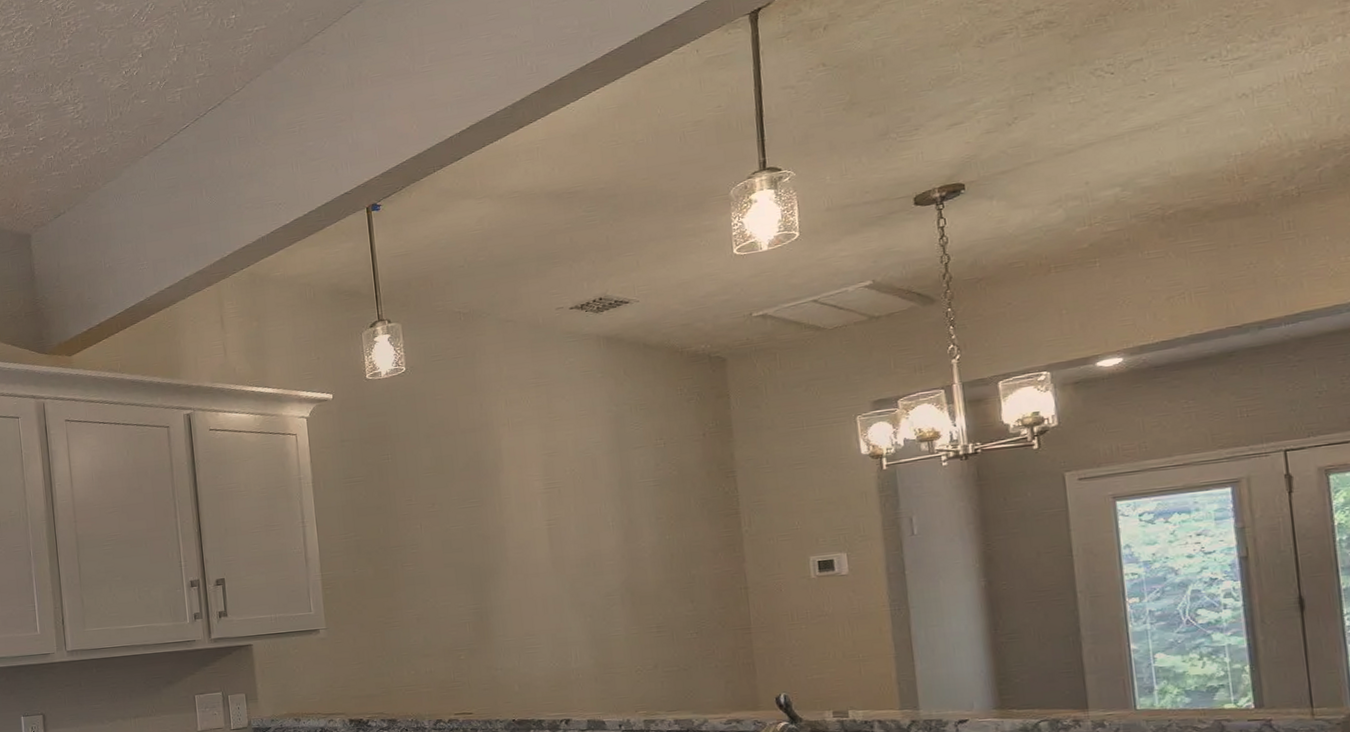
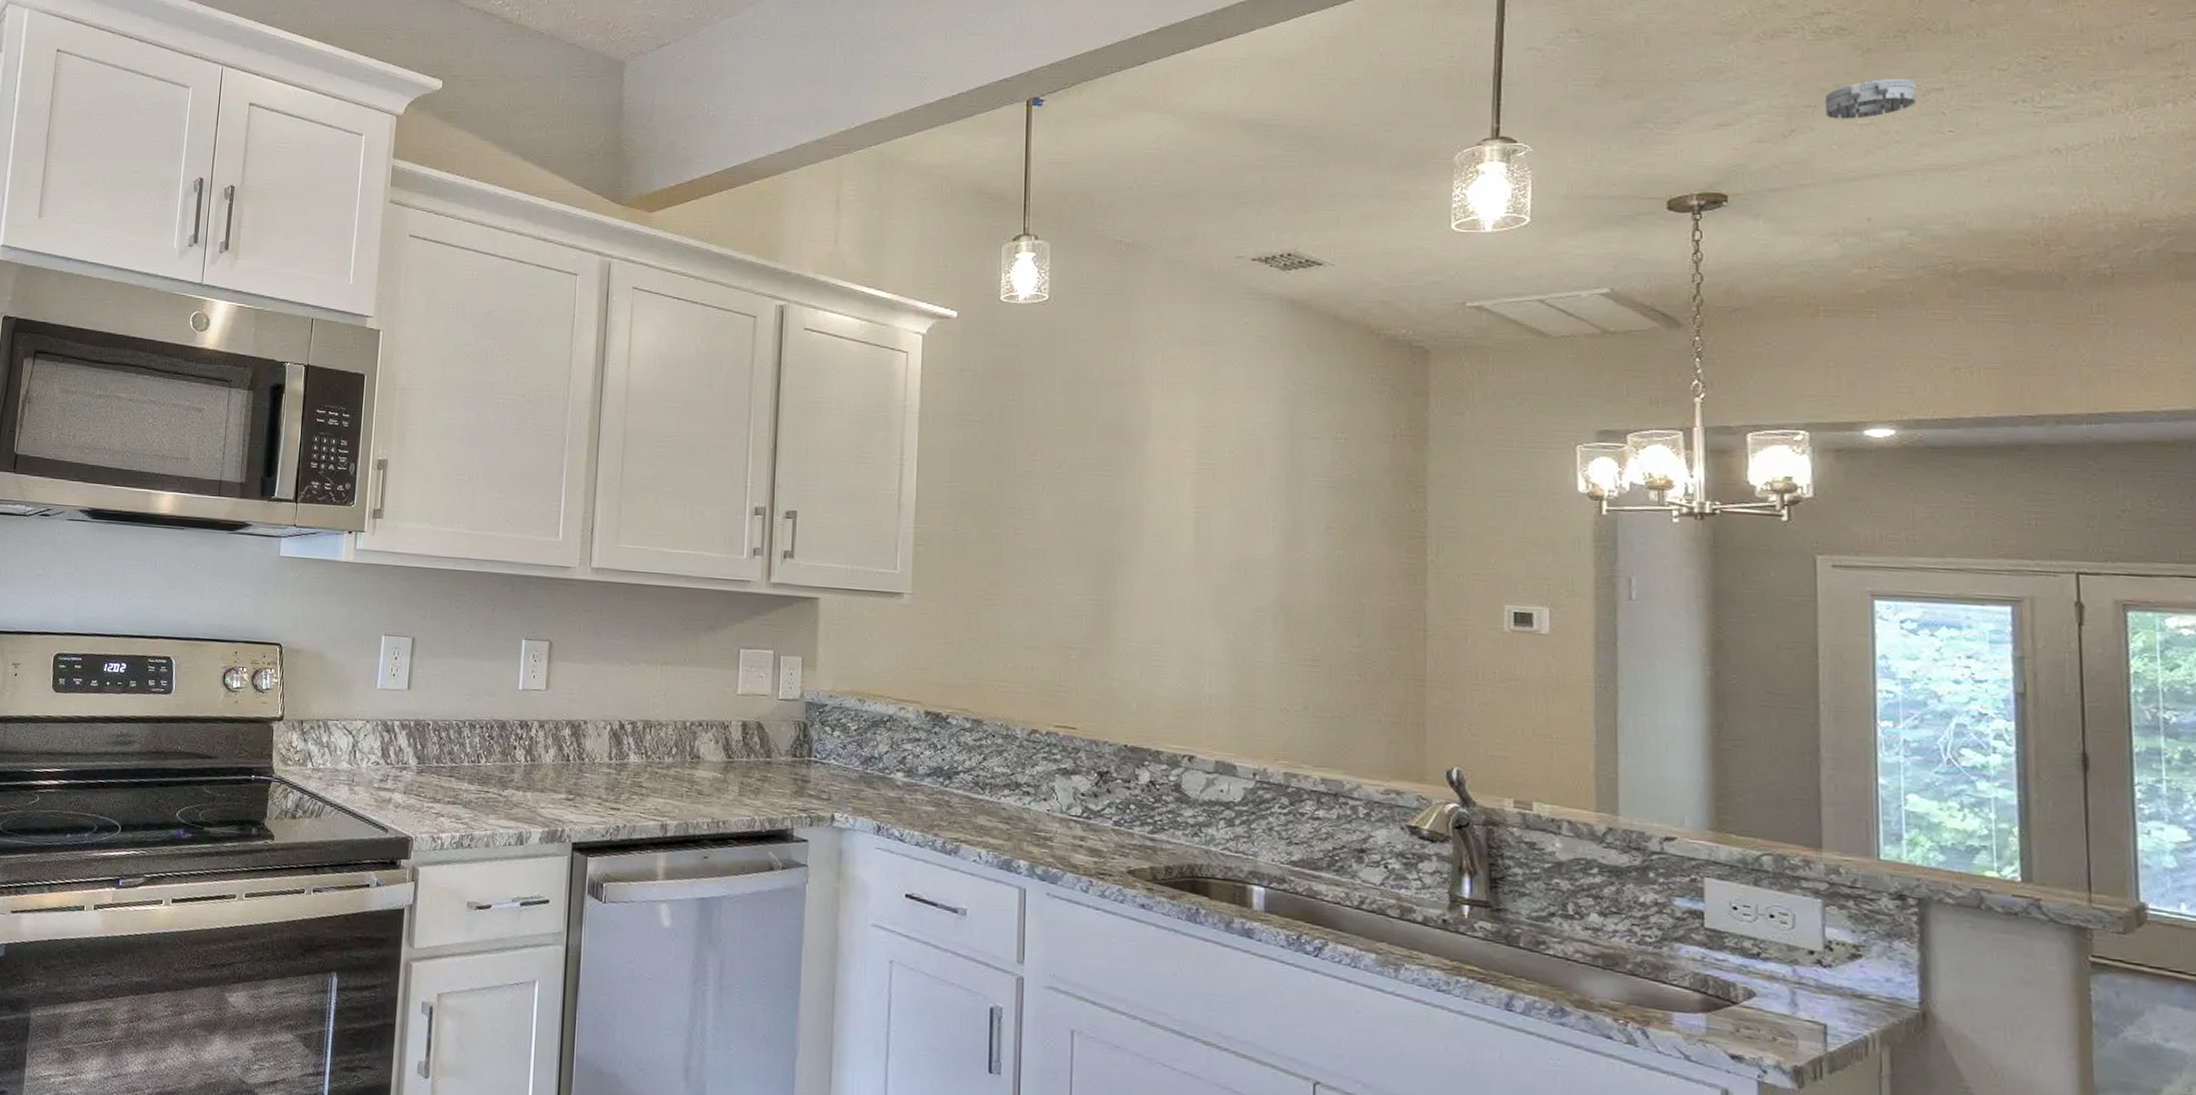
smoke detector: none [1040,56,1120,103] -> present [1824,78,1917,119]

